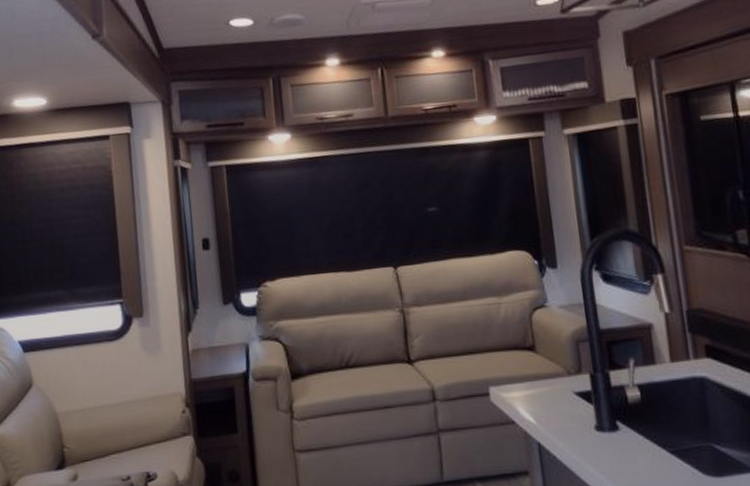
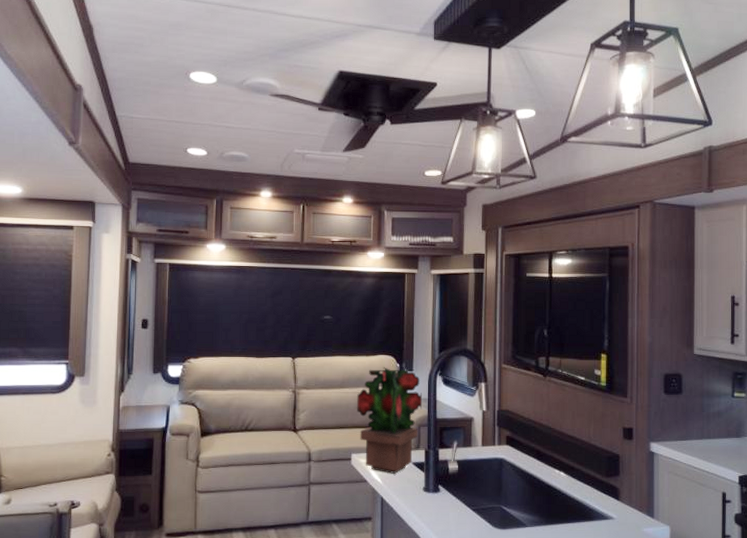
potted plant: none [486,265,578,410] -> present [357,367,422,474]

